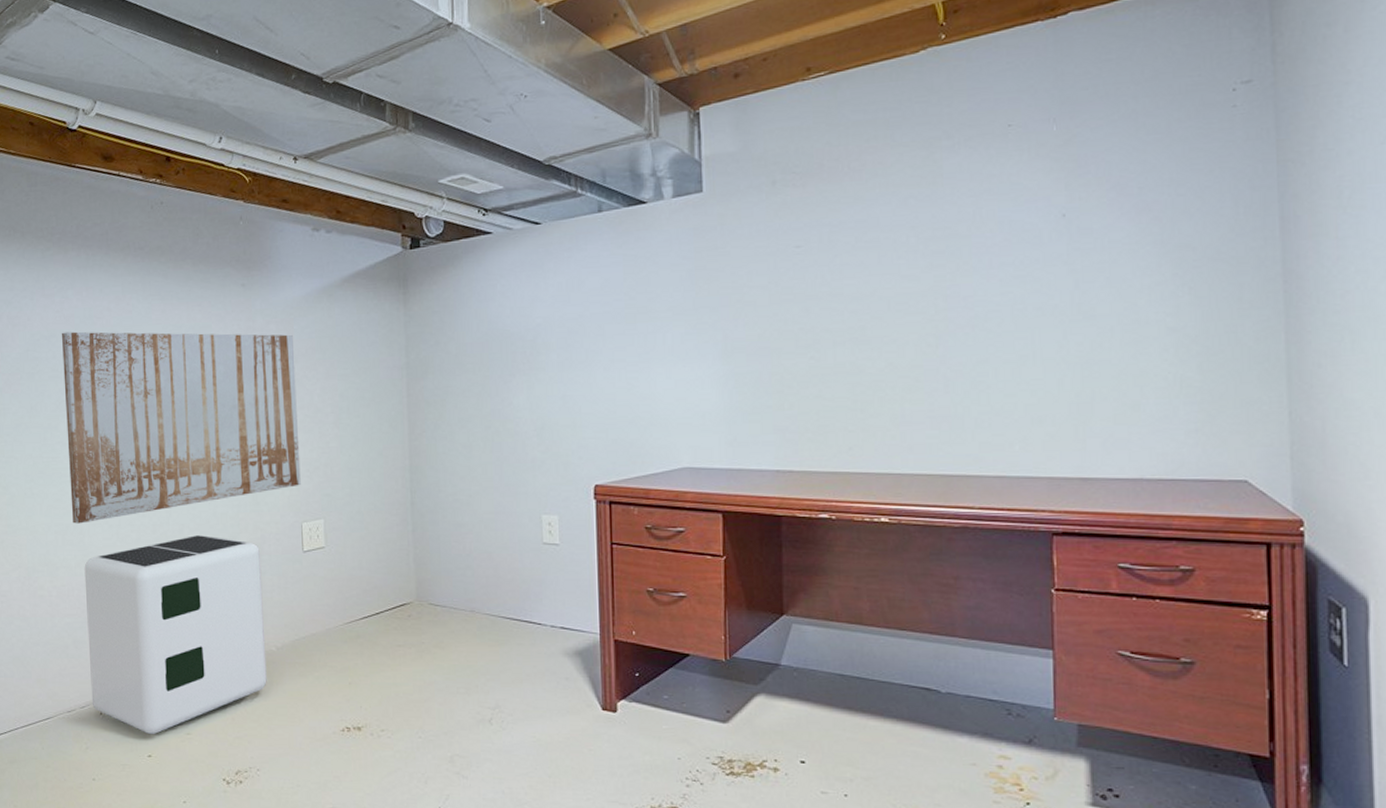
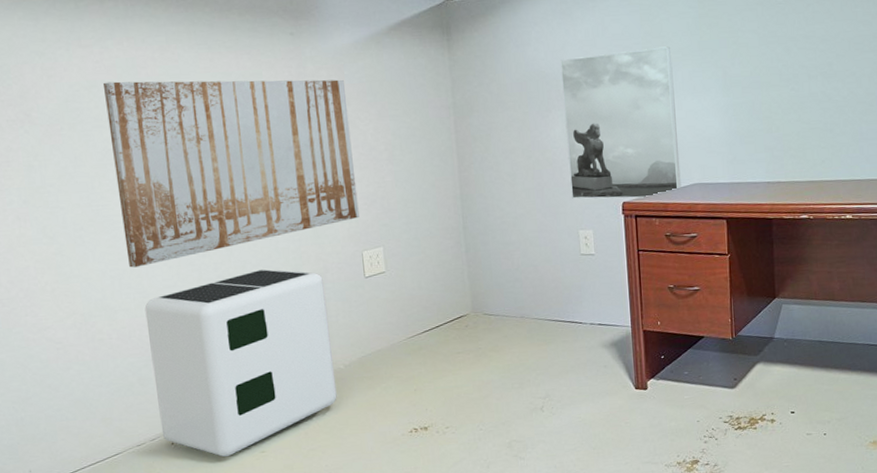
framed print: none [527,304,667,482] -> present [559,46,682,199]

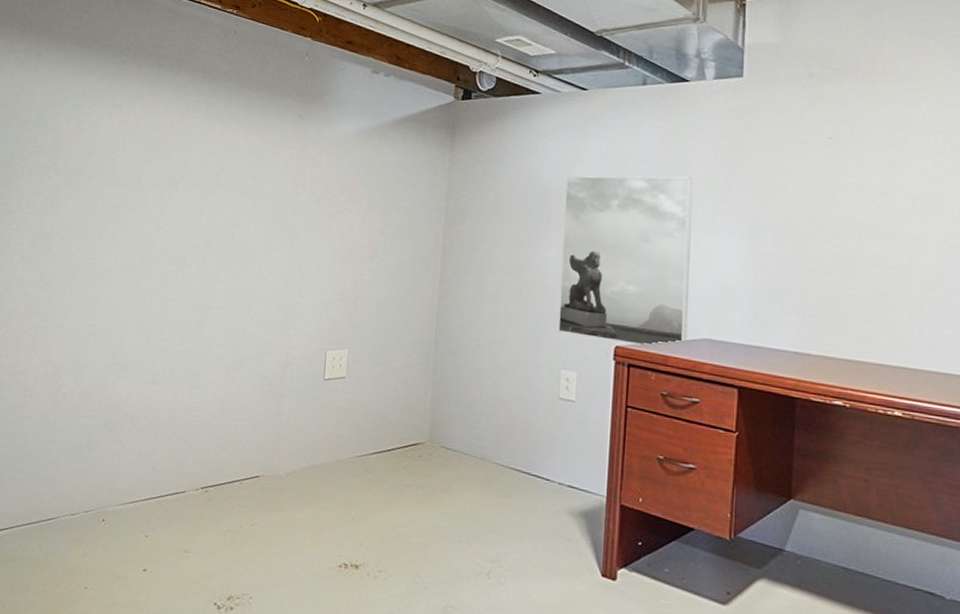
wall art: present [103,79,359,268] -> none [106,141,341,327]
air purifier: present [144,269,337,457] -> none [96,350,282,549]

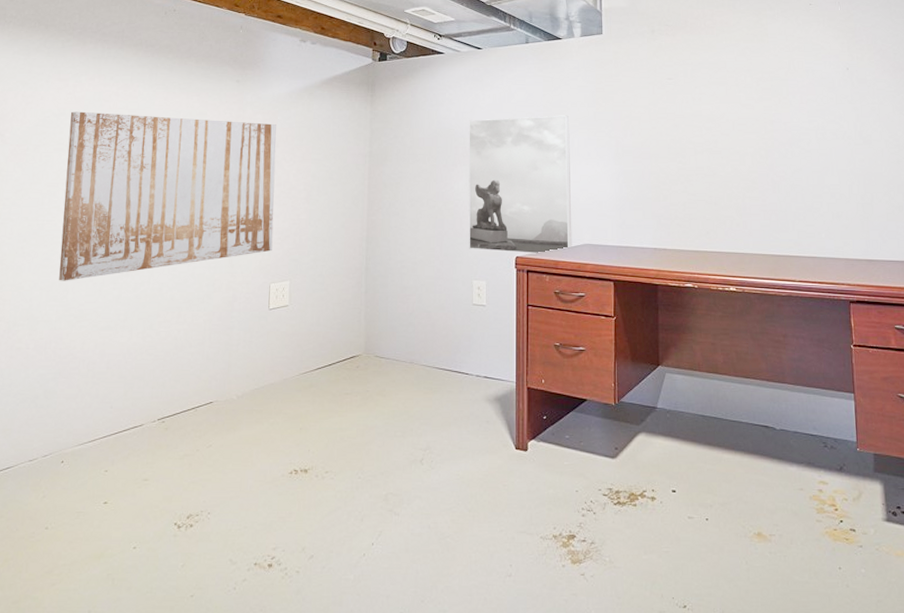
wall art: none [106,141,341,327] -> present [59,111,277,281]

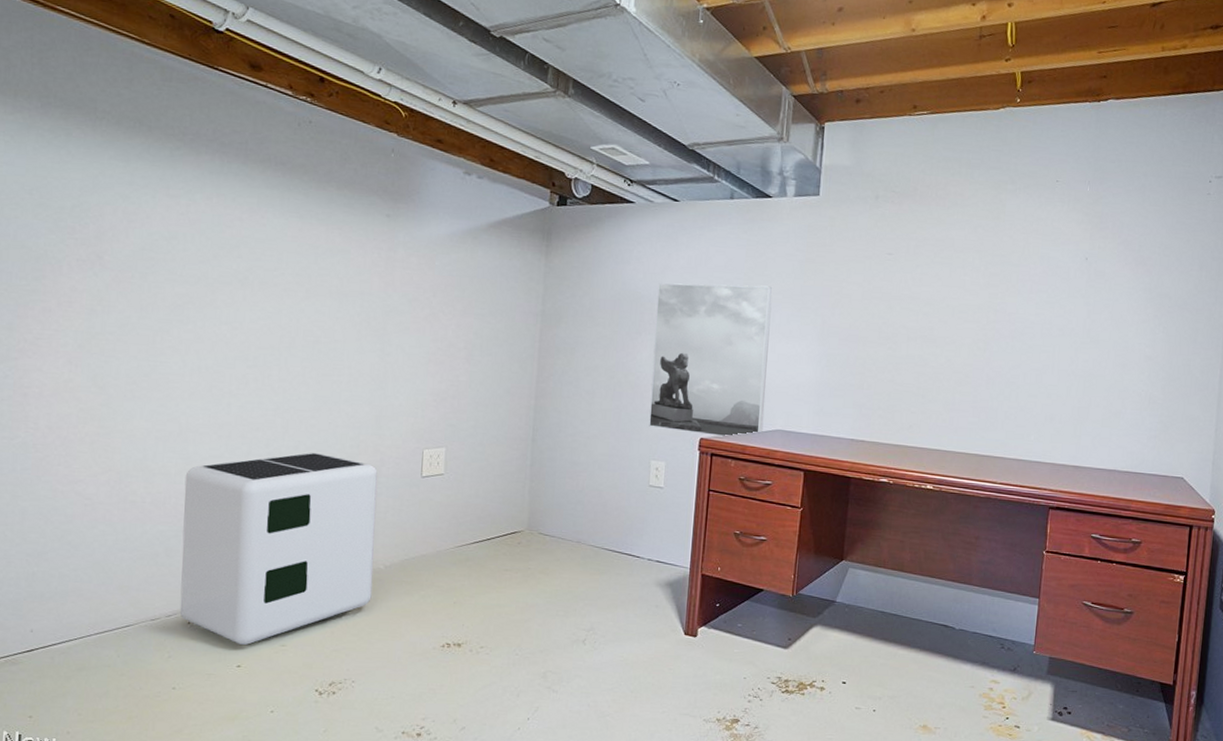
air purifier: none [54,292,231,482] -> present [179,452,378,646]
wall art: present [59,111,277,281] -> none [177,236,434,432]

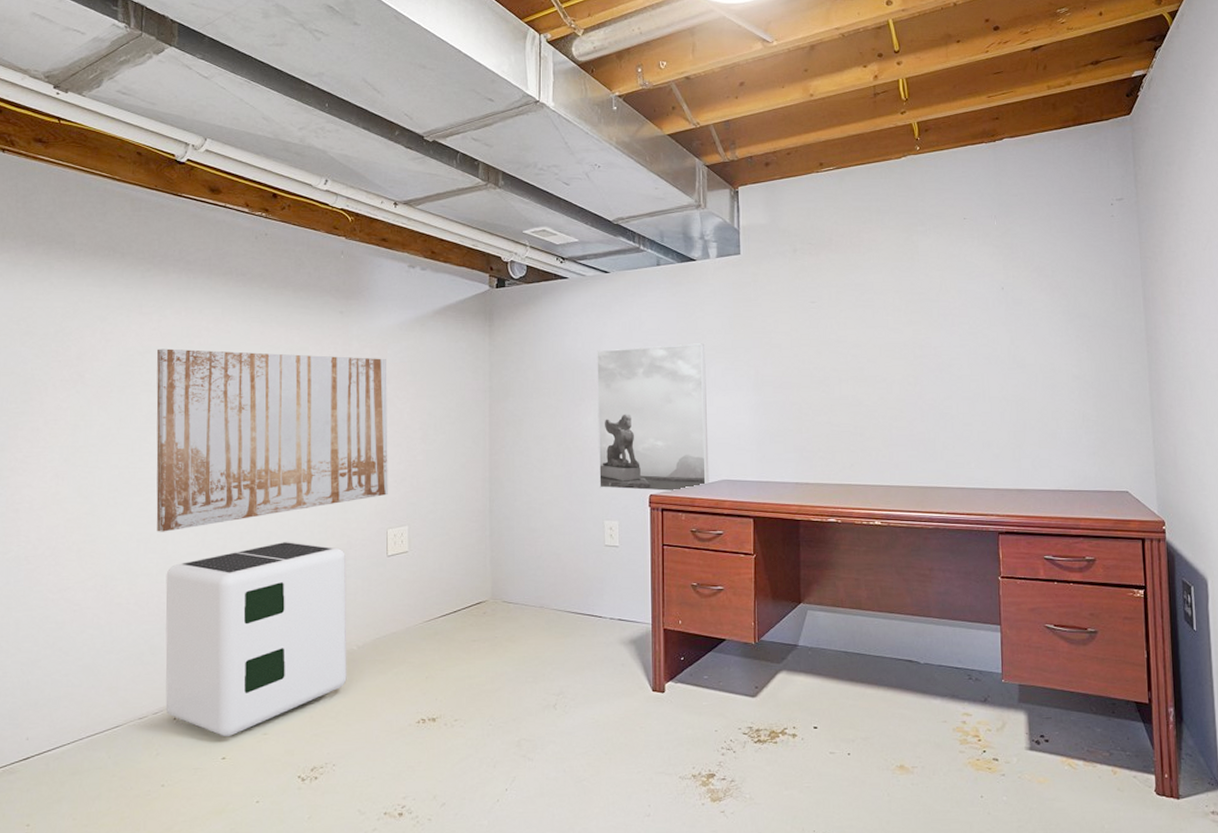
wall art: none [177,236,434,432] -> present [156,348,388,532]

